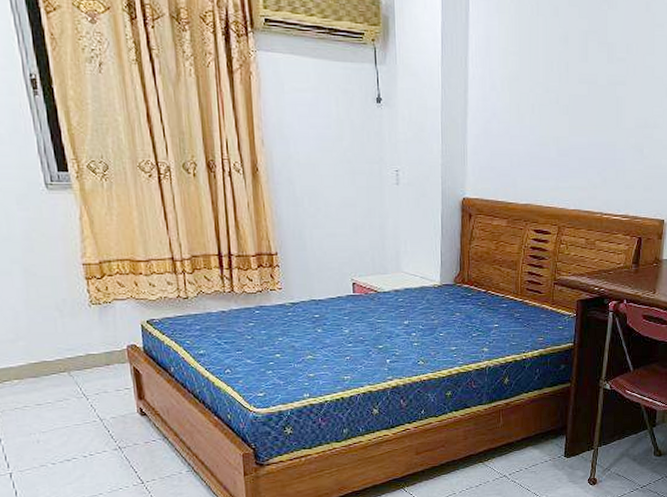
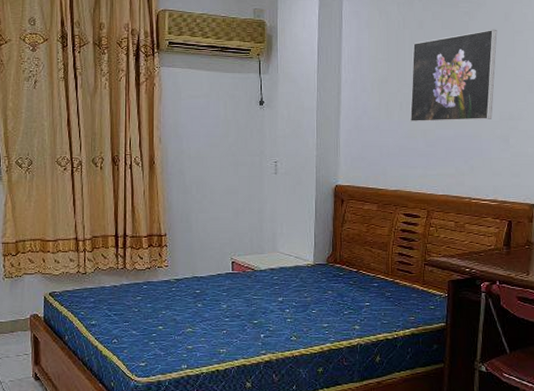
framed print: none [542,21,637,128] -> present [409,29,498,122]

